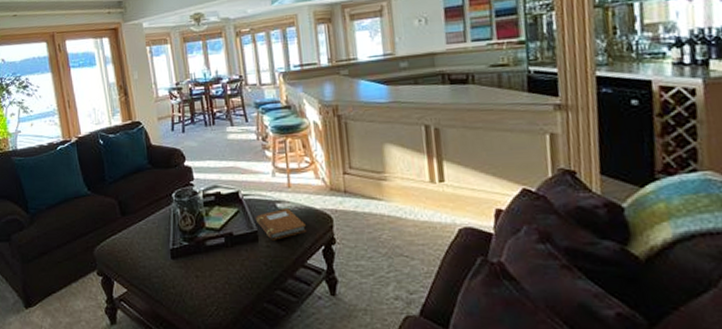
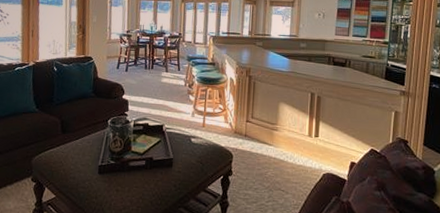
notebook: present [255,207,307,241] -> none [172,142,212,168]

